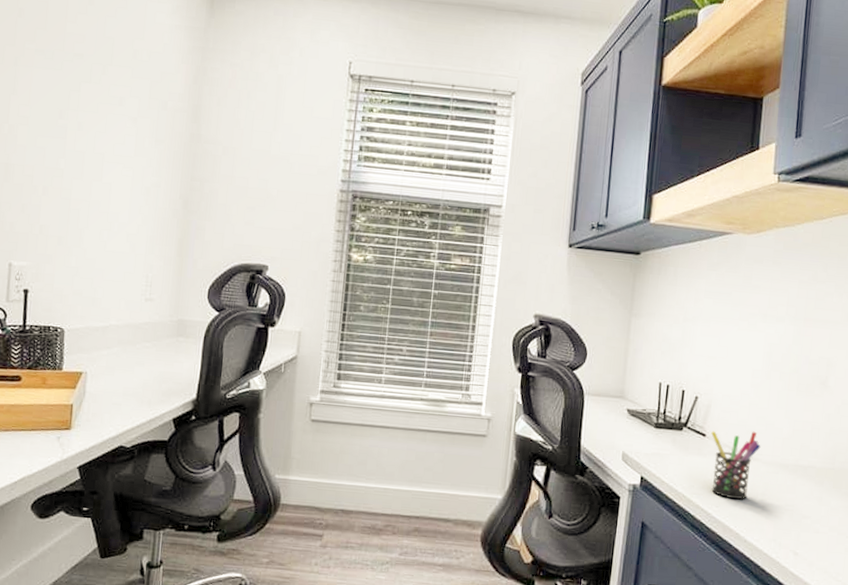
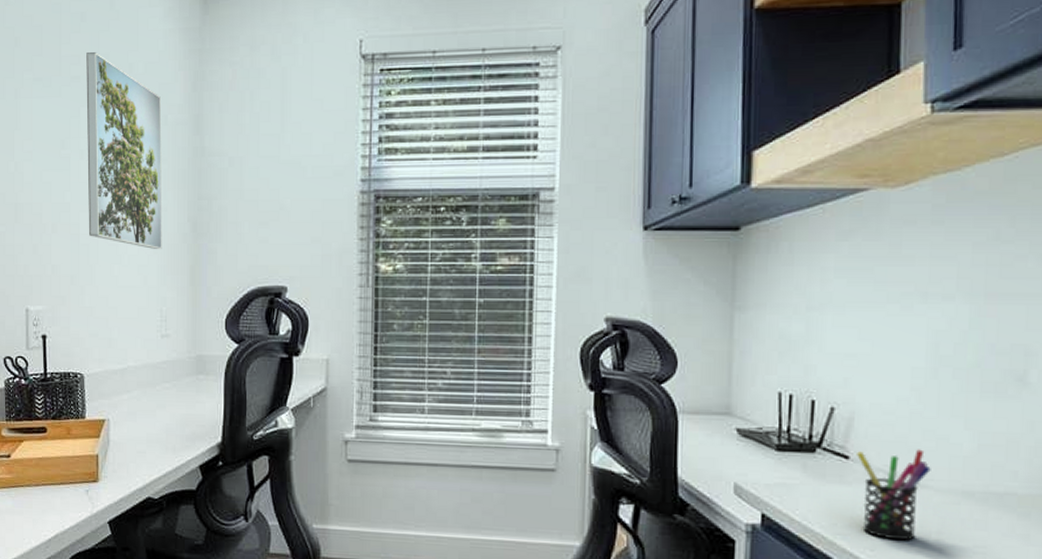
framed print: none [80,34,162,221] -> present [86,52,162,249]

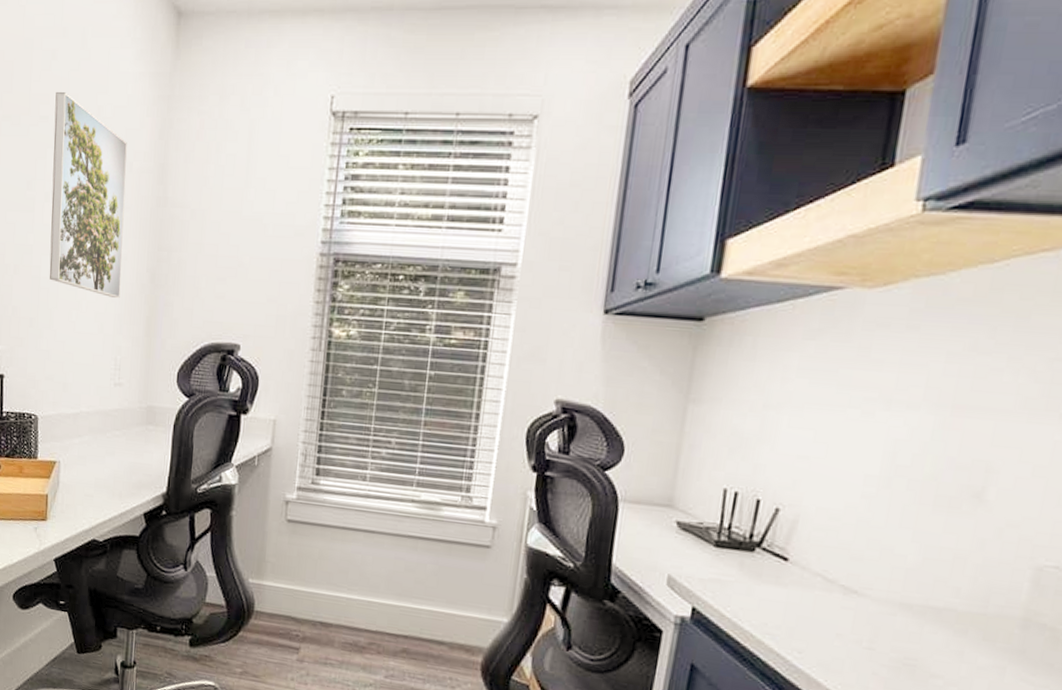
pen holder: present [857,449,931,541] -> none [793,554,871,647]

